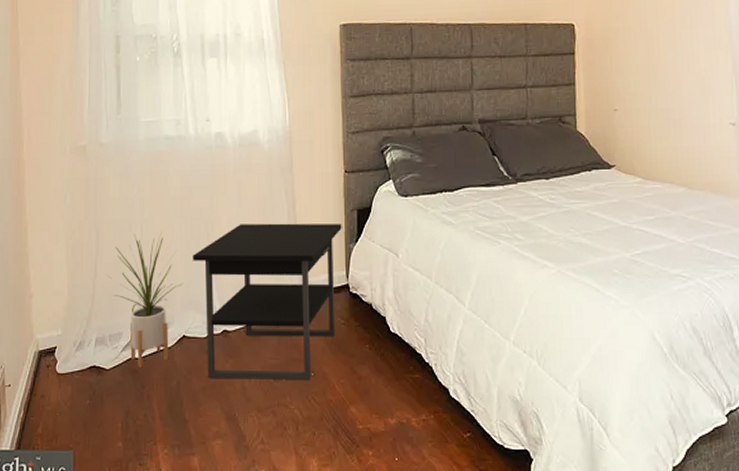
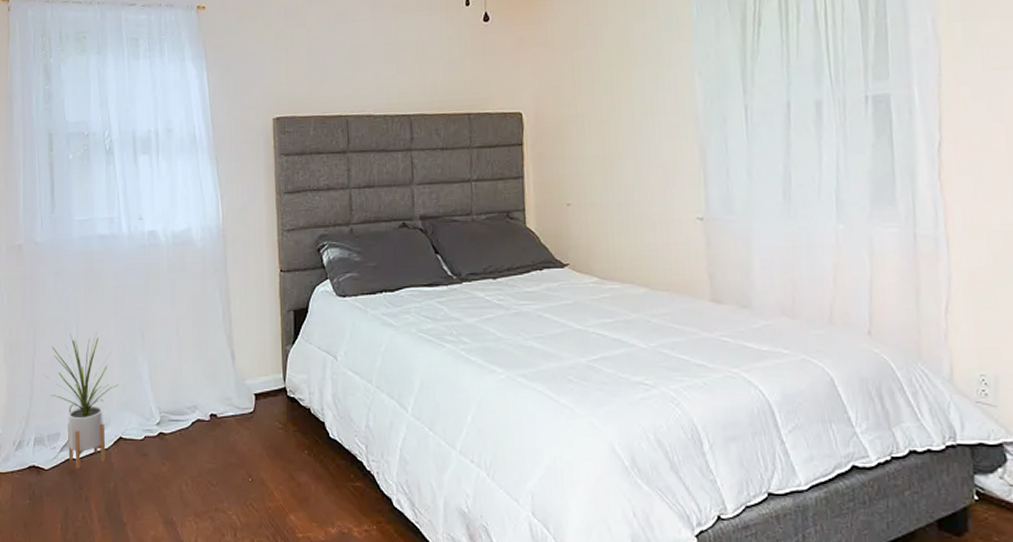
nightstand: present [193,223,342,381] -> none [128,324,278,486]

